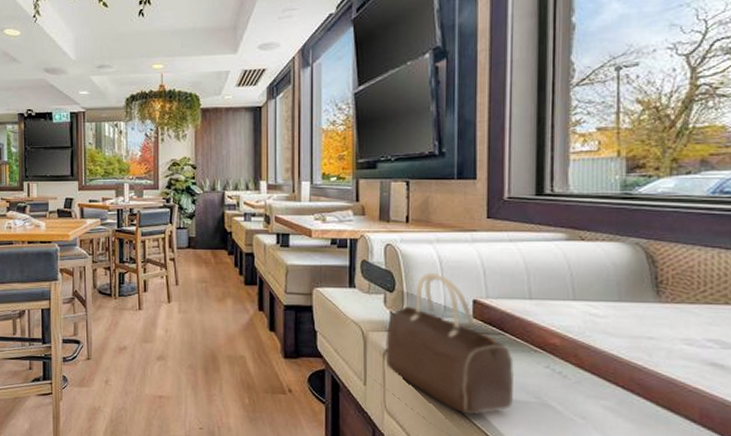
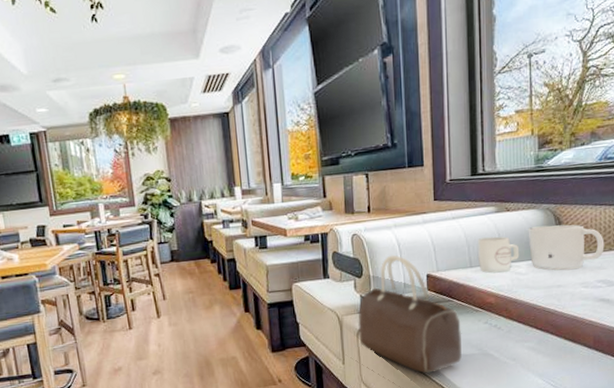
mug: none [539,267,596,312] -> present [477,236,520,274]
mug: none [608,263,718,321] -> present [528,224,605,271]

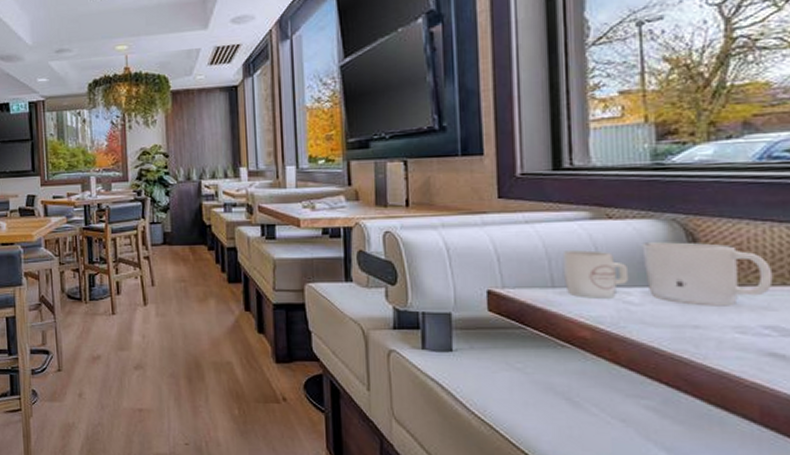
handbag: present [357,255,463,373] -> none [388,261,541,419]

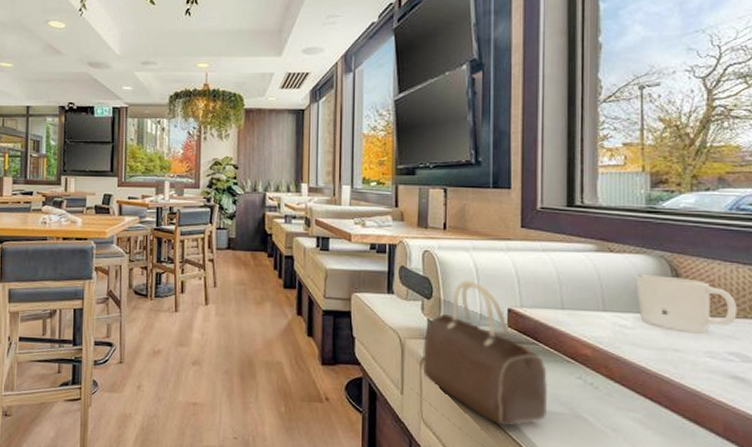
handbag: none [388,261,541,419] -> present [421,280,548,425]
mug: present [562,250,629,300] -> none [571,277,625,323]

